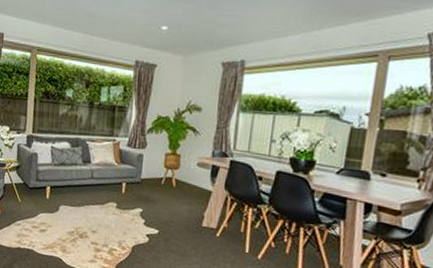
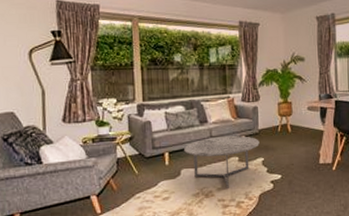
coffee table: none [65,179,140,233] -> present [184,136,260,188]

